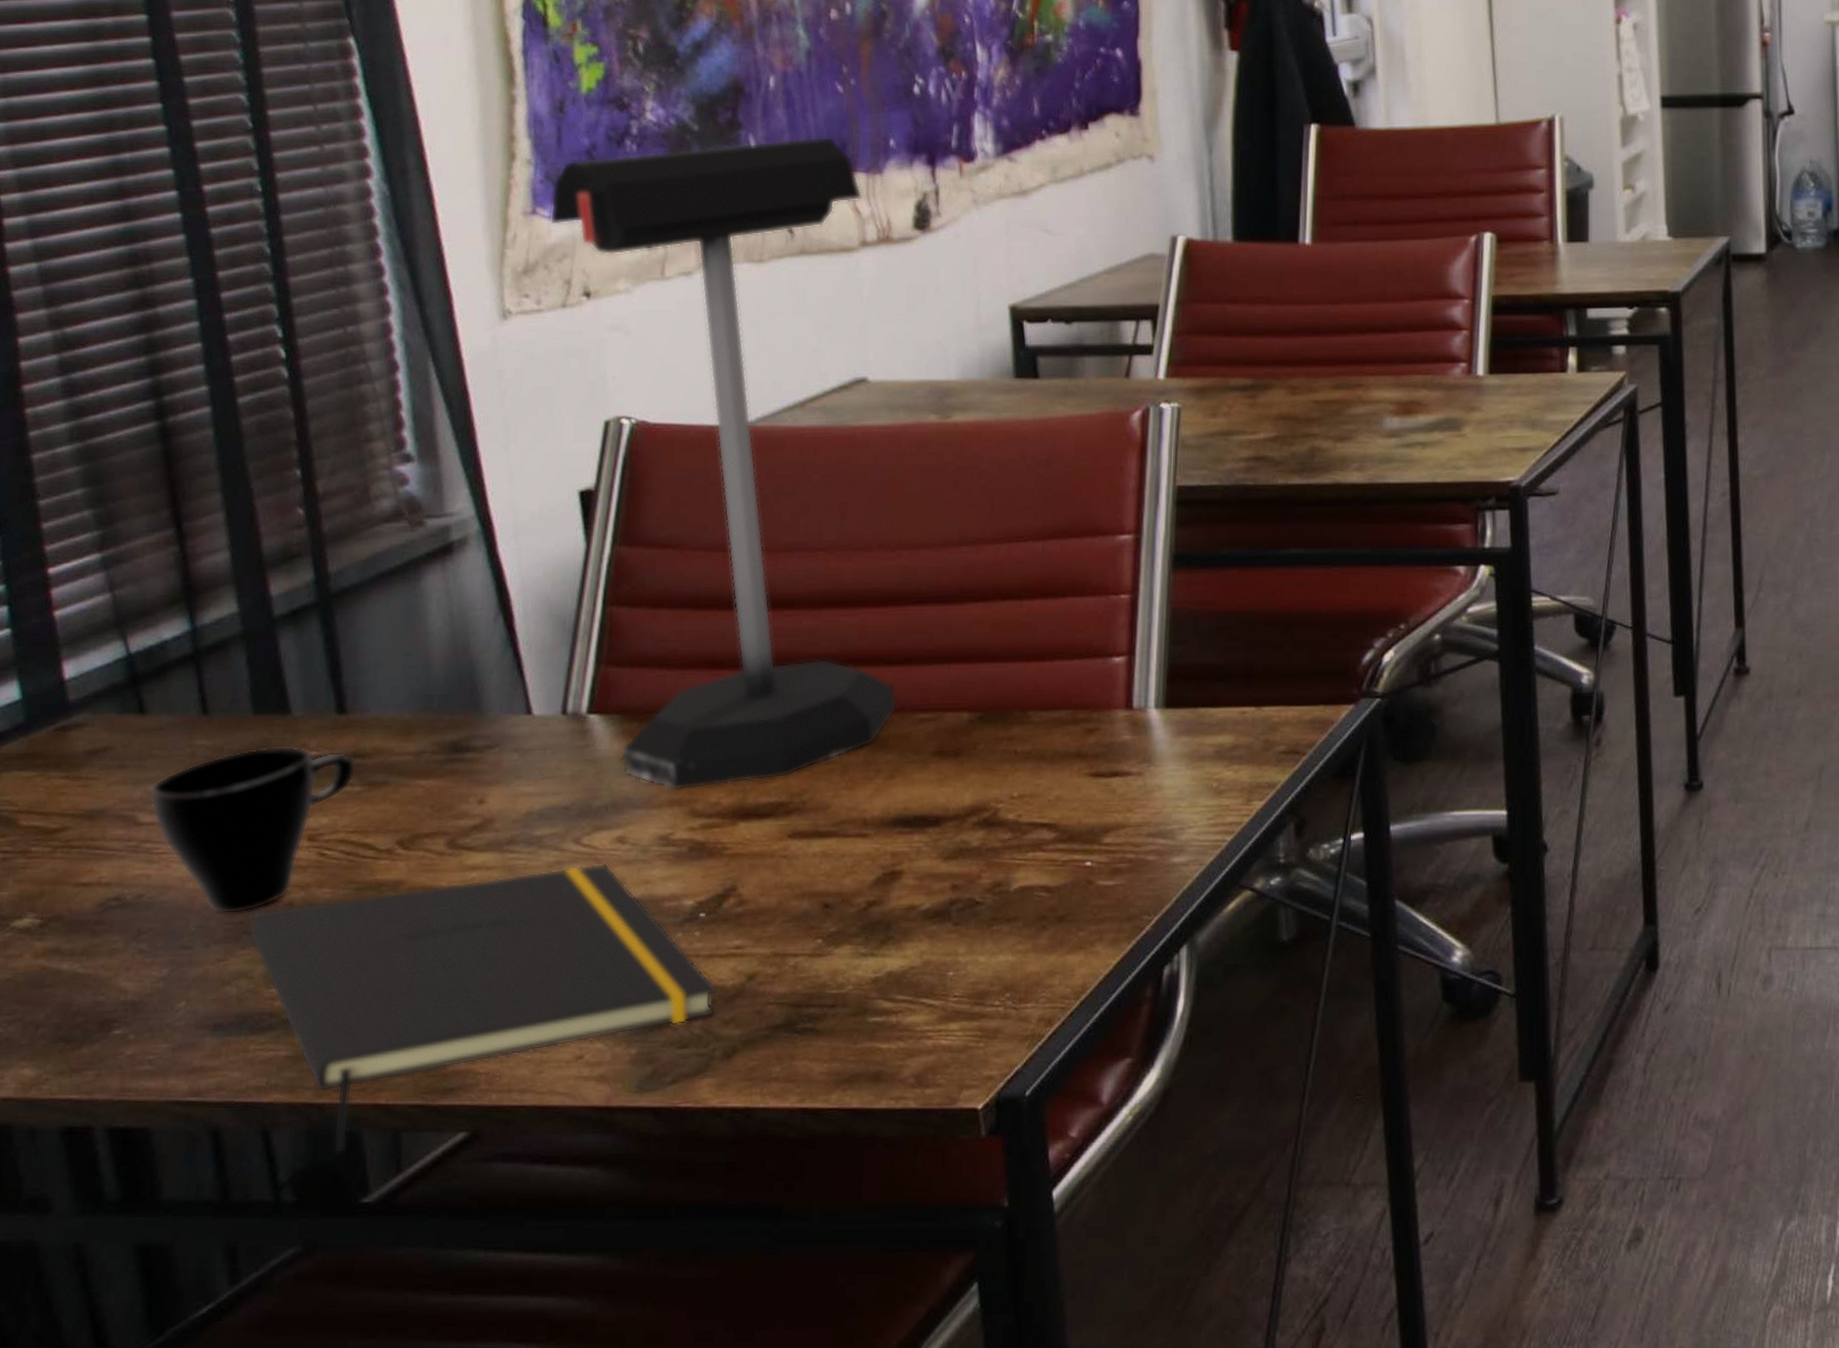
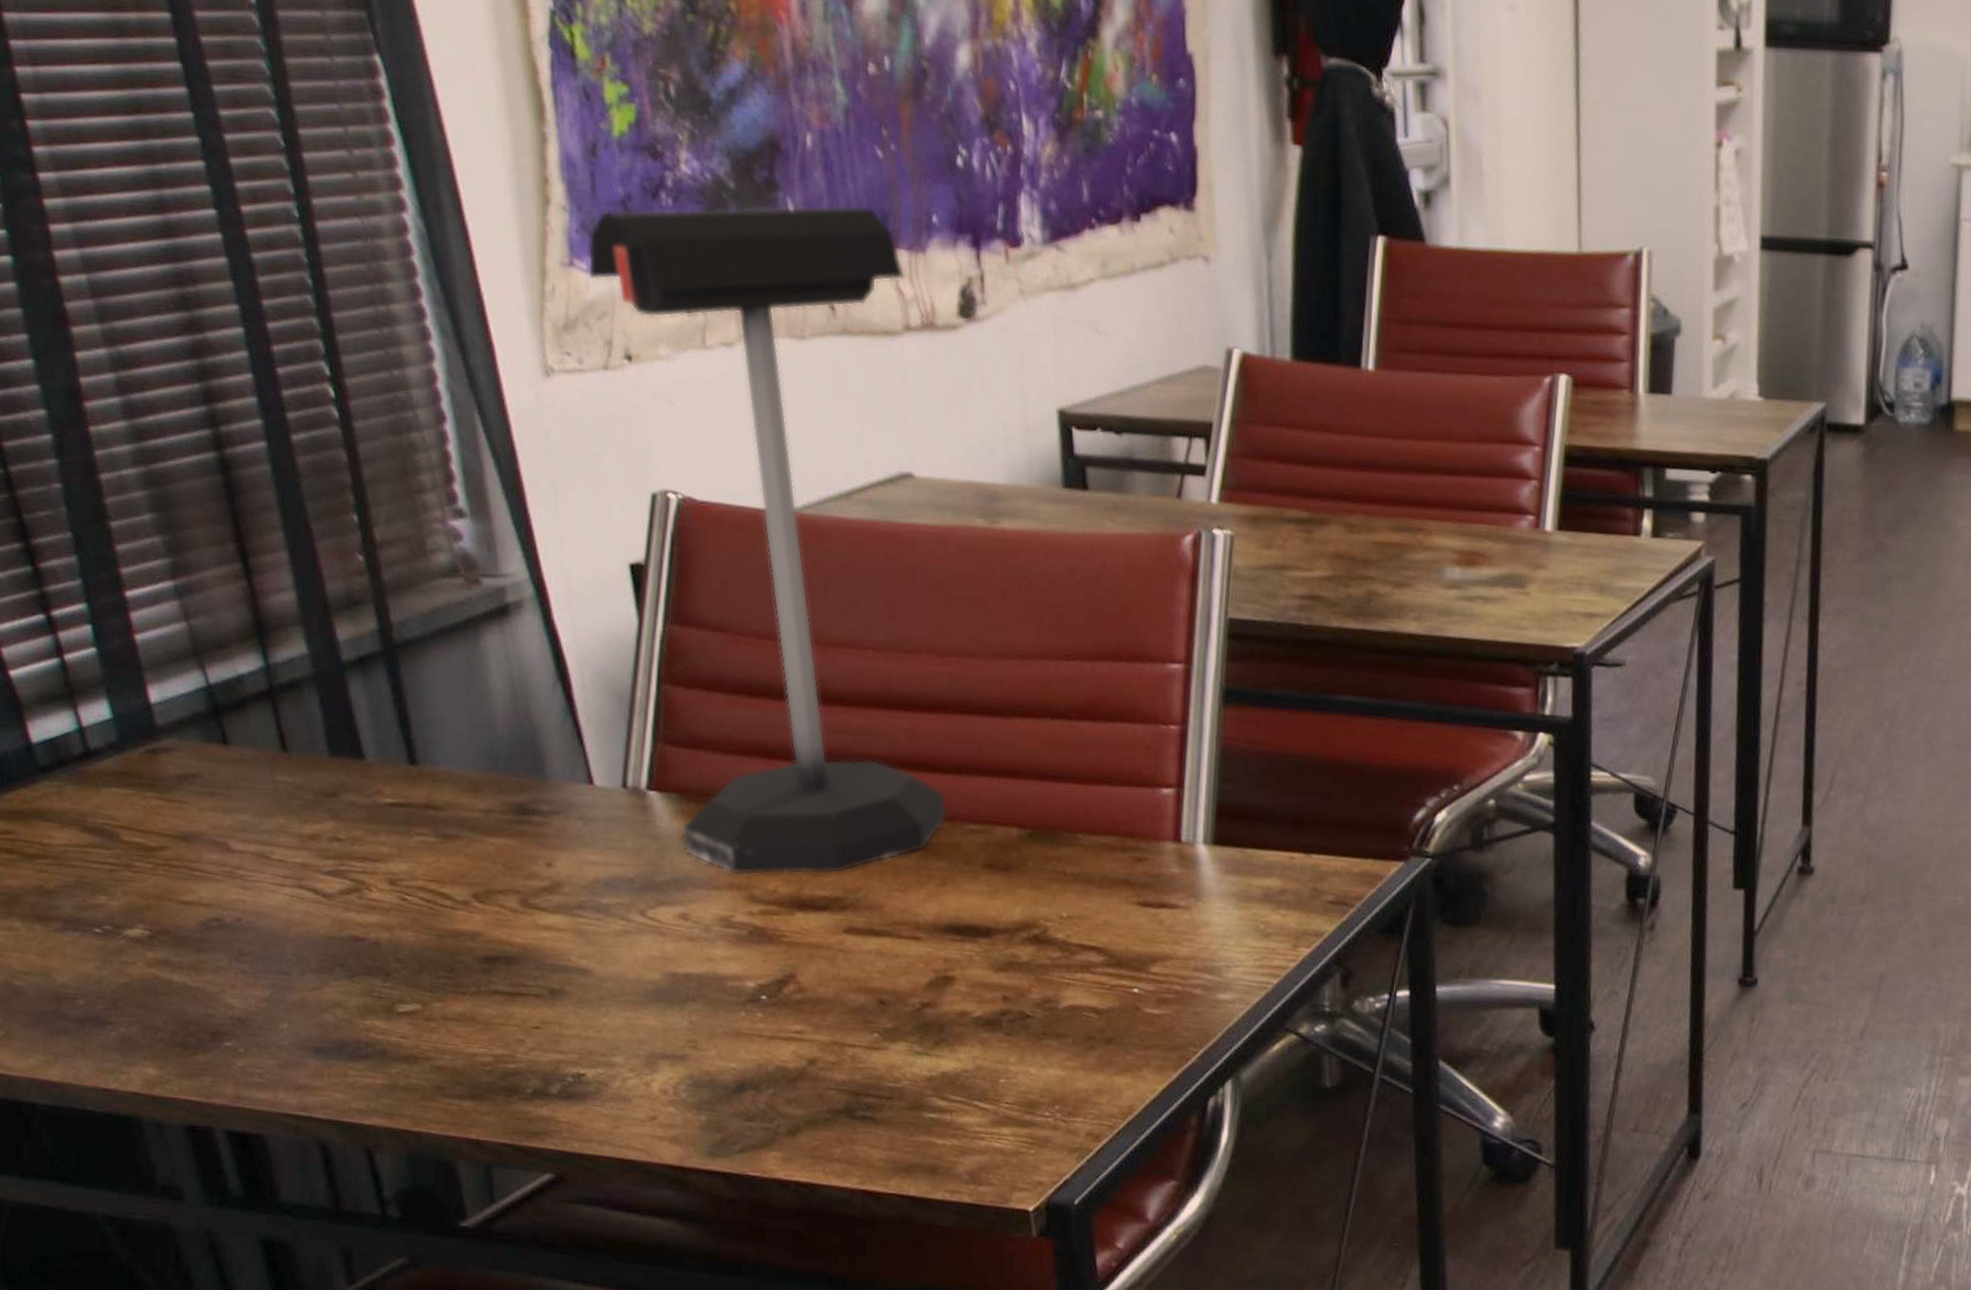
cup: present [149,745,357,915] -> none [239,789,430,947]
notepad: present [248,863,717,1154] -> none [339,936,780,1180]

